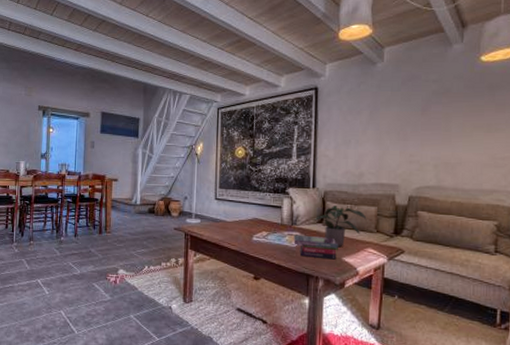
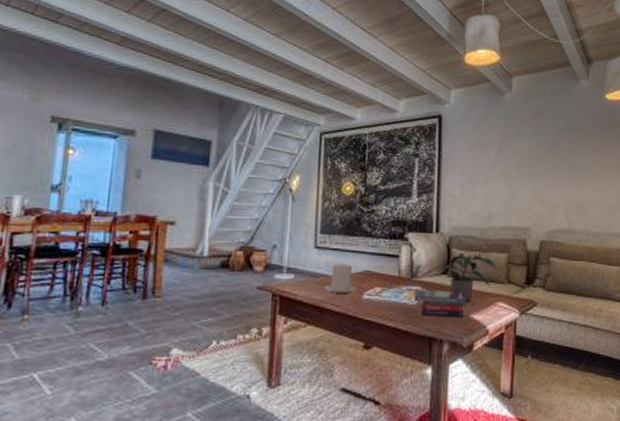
candle: none [223,212,248,235] -> present [324,264,357,293]

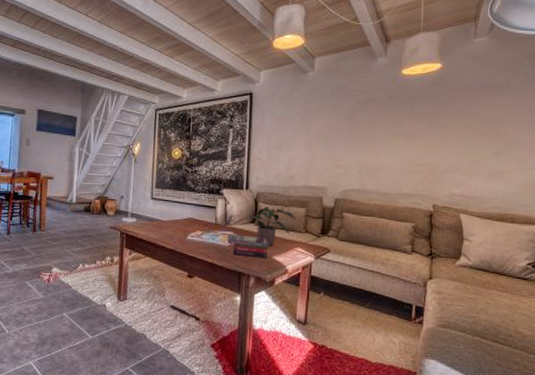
candle: present [324,264,357,293] -> none [158,211,183,235]

